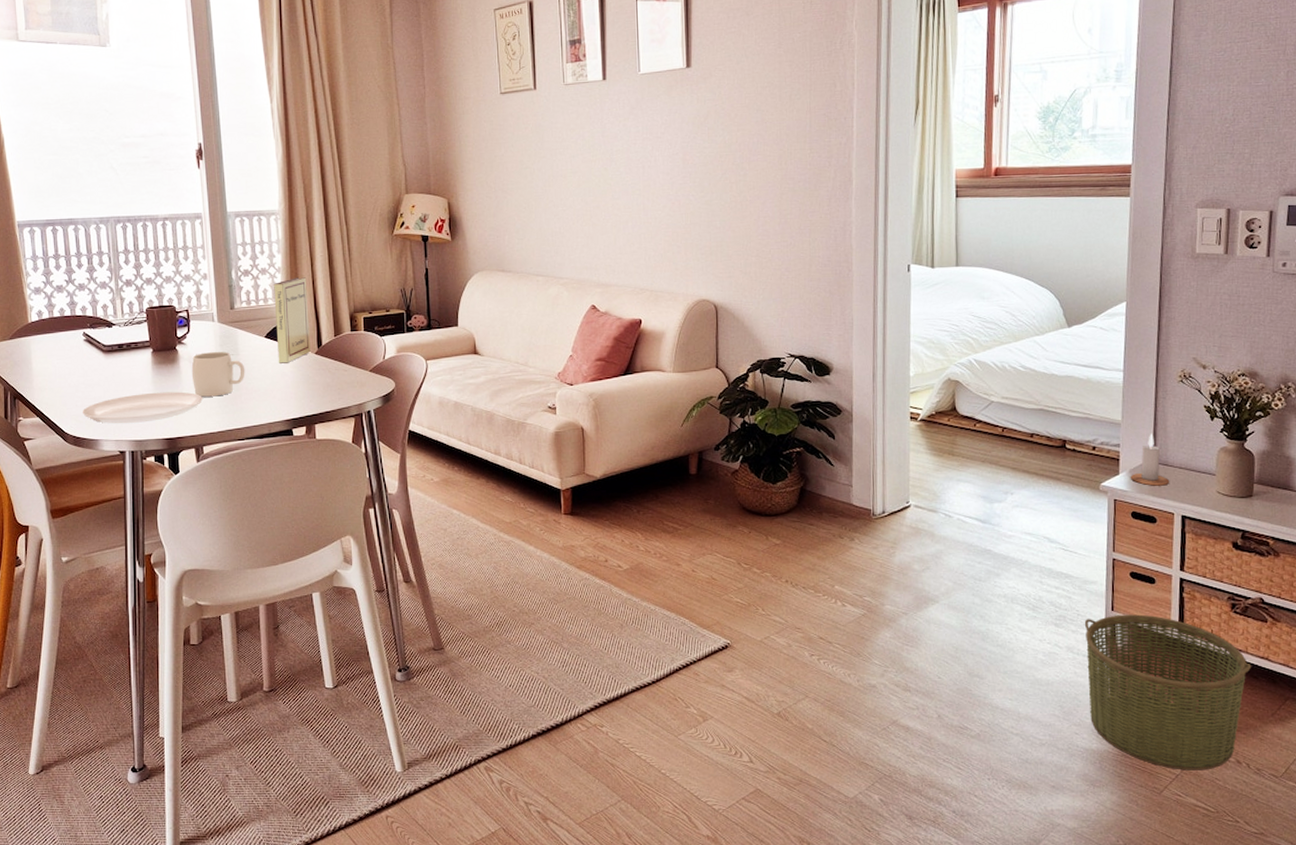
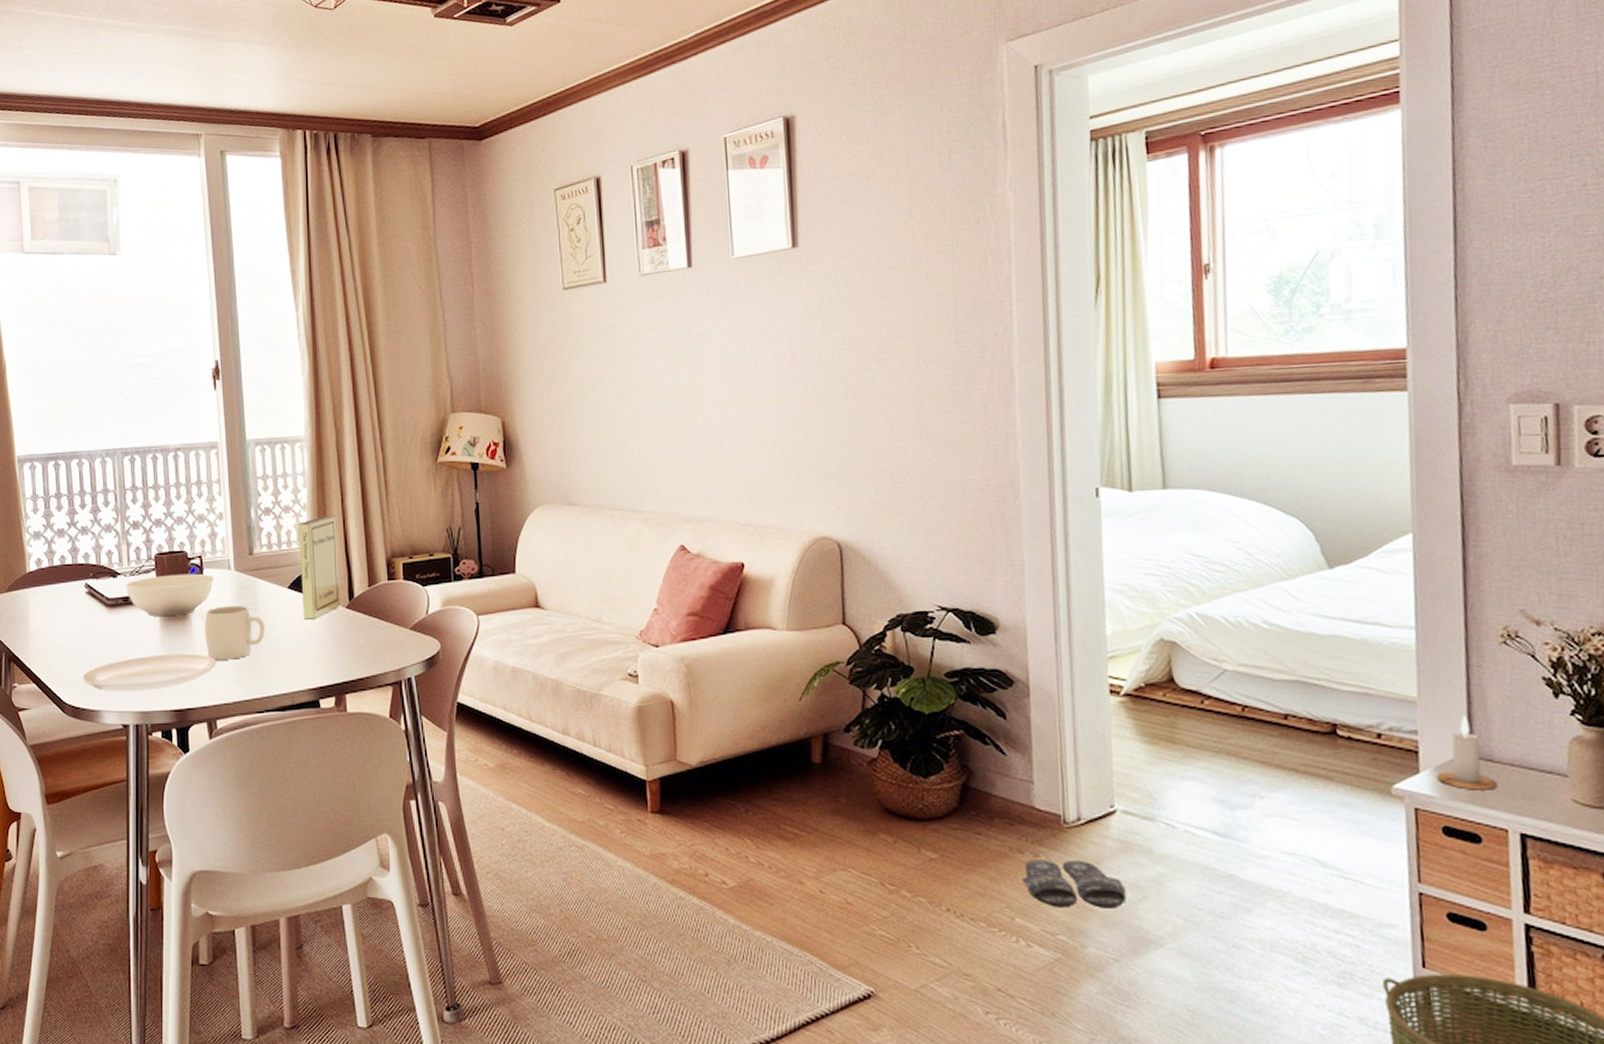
bowl: none [119,324,200,361] -> present [125,573,214,617]
slippers: none [841,542,914,577] -> present [1022,859,1126,908]

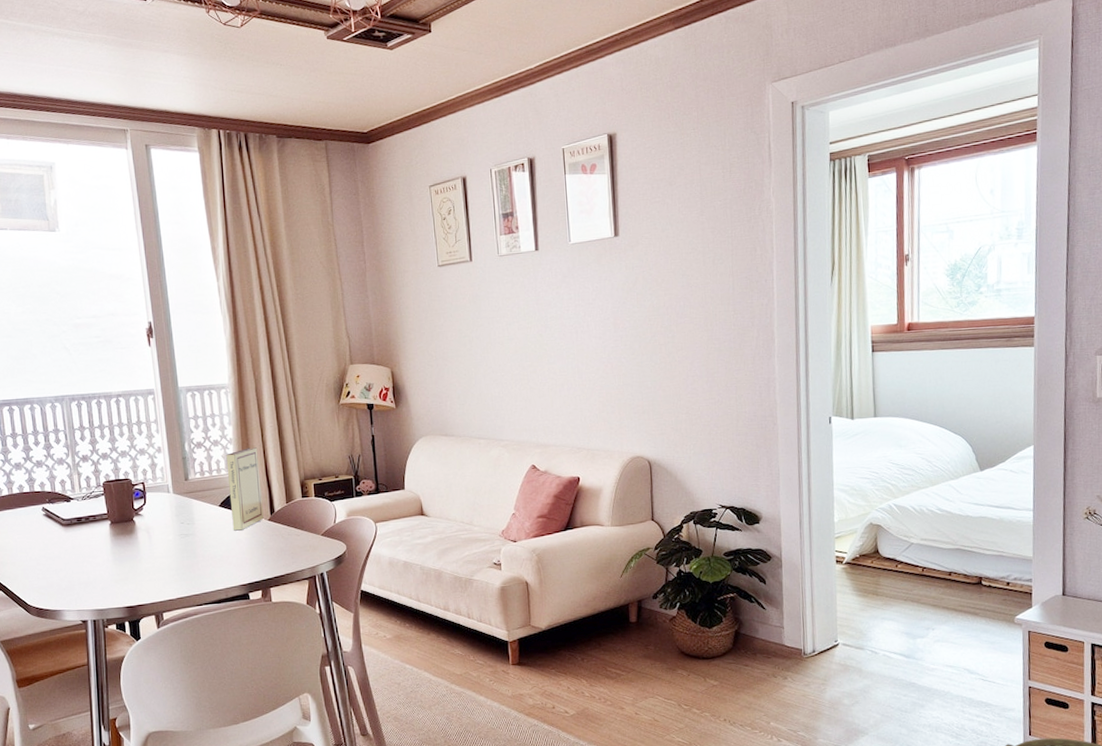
plate: present [83,653,216,693] -> none [45,561,161,595]
bowl: present [125,573,214,617] -> none [78,496,156,533]
mug: present [204,606,265,660] -> none [149,521,202,566]
slippers: present [1022,859,1126,908] -> none [776,679,844,713]
candle: present [1438,715,1497,790] -> none [1043,567,1078,617]

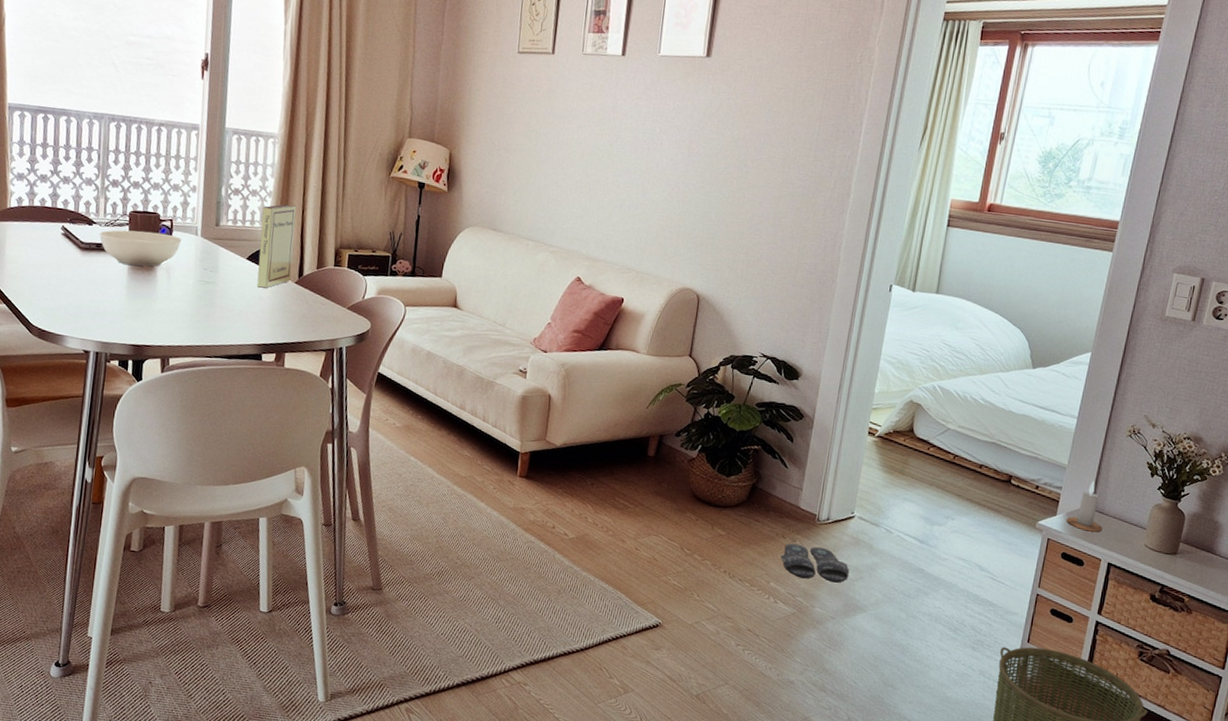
bowl: none [78,496,156,533] -> present [99,230,182,267]
slippers: none [776,679,844,713] -> present [781,543,849,583]
candle: none [1043,567,1078,617] -> present [1067,481,1102,533]

